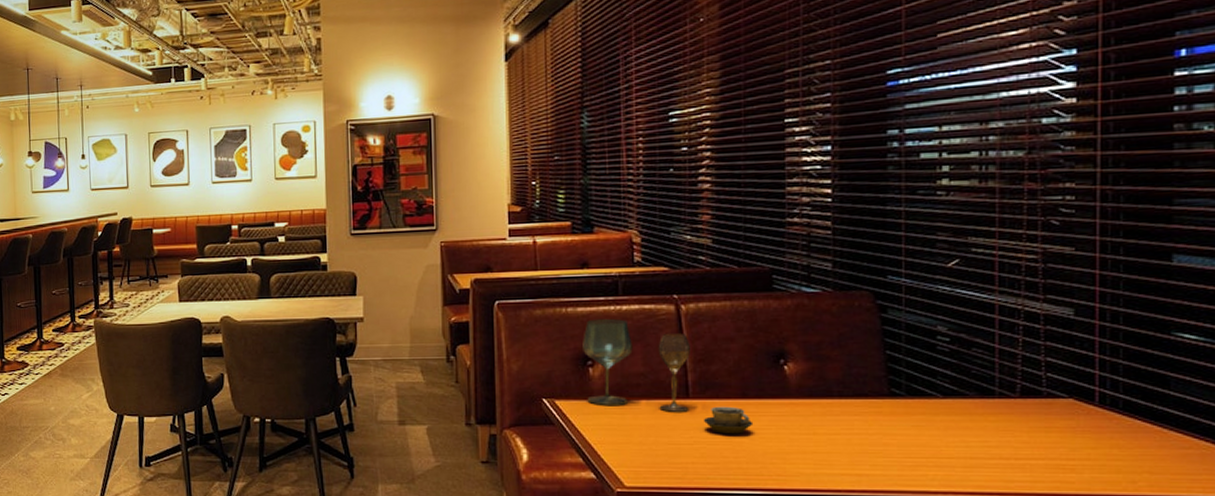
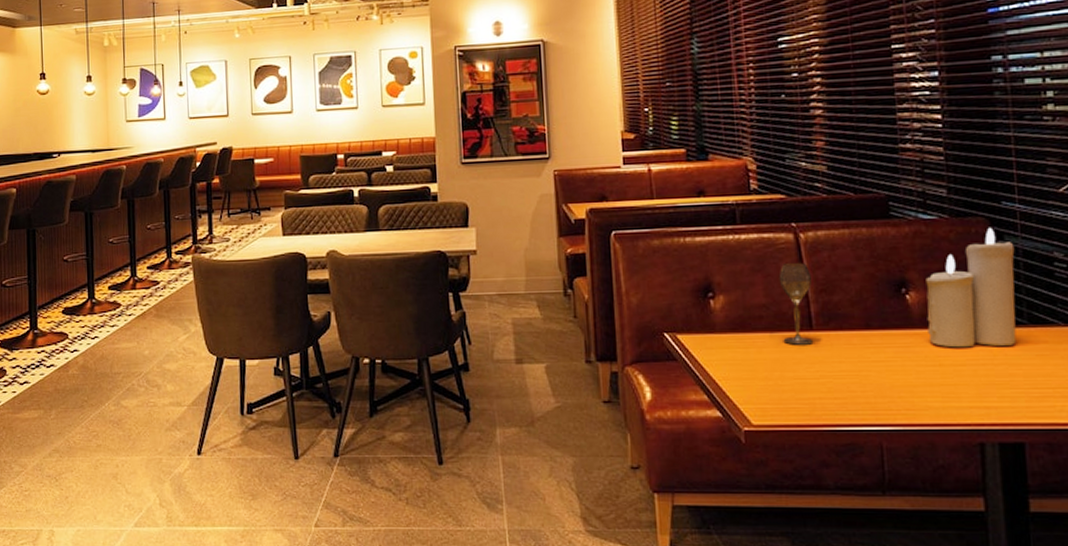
wine glass: present [581,318,633,405] -> none [701,248,753,339]
cup: present [703,406,754,435] -> none [828,338,879,368]
candle: none [804,301,898,418] -> present [926,227,1017,348]

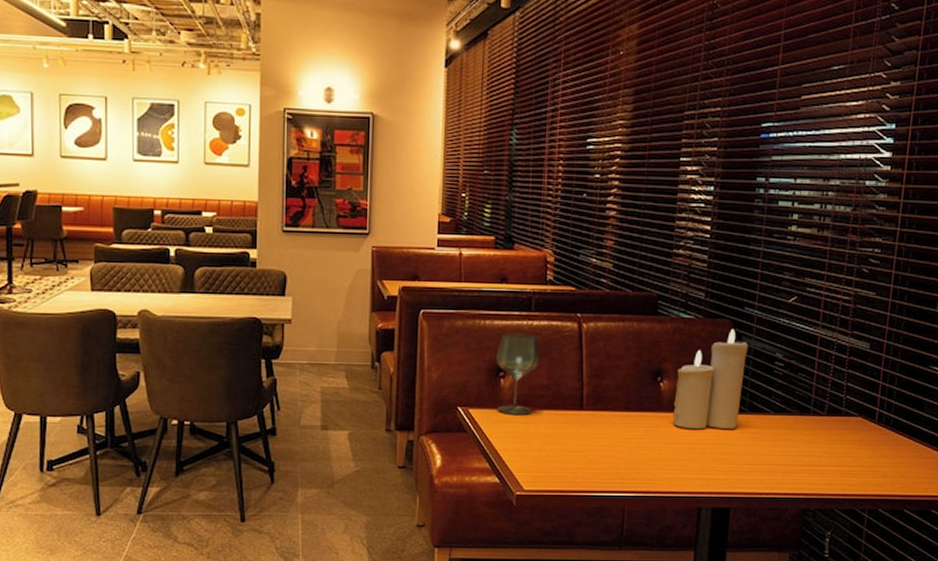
wine glass: none [701,248,753,339] -> present [495,332,540,415]
wineglass: present [778,262,814,345] -> none [557,348,589,422]

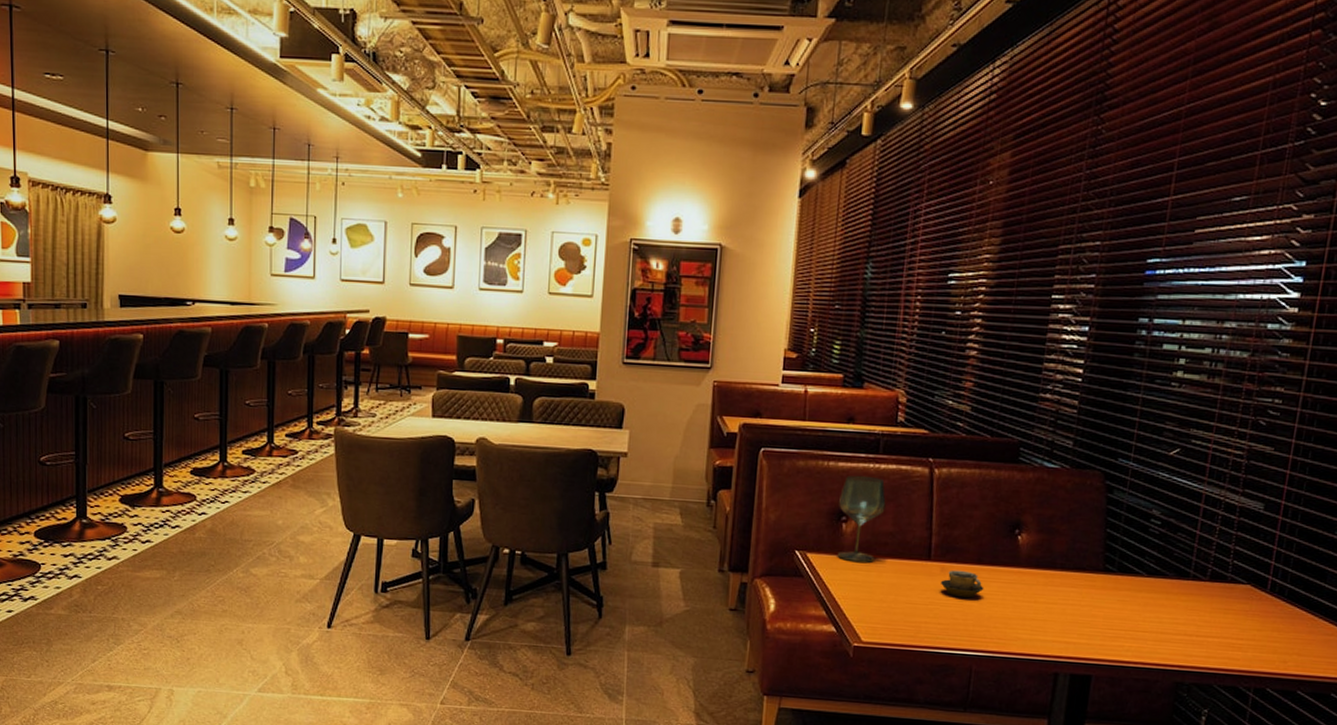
cup: none [592,417,633,444] -> present [940,569,984,599]
candle: present [673,328,749,430] -> none [1030,481,1121,591]

